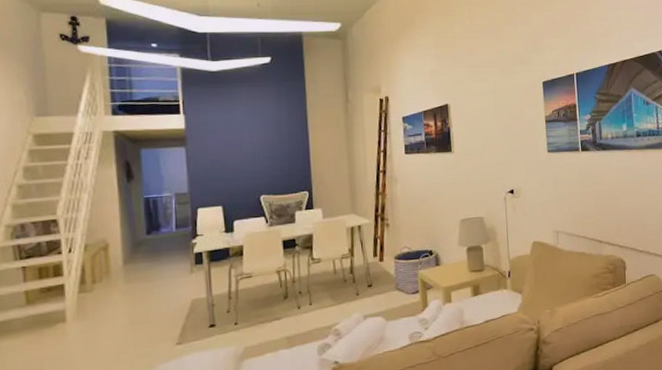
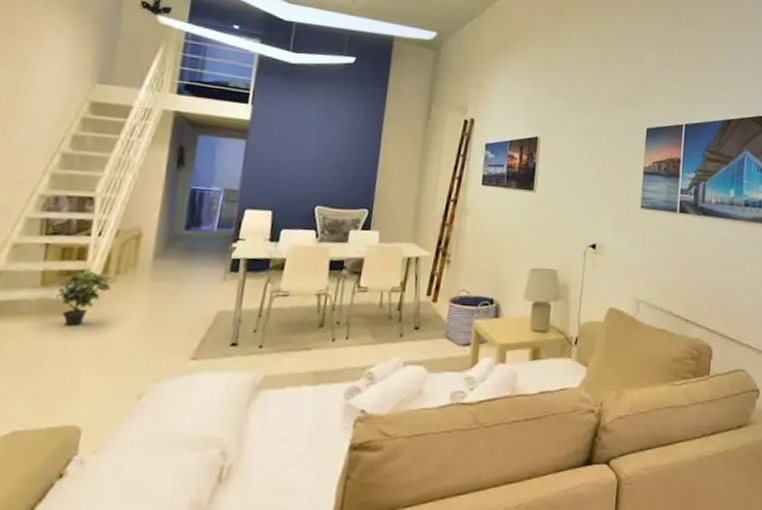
potted plant: none [43,281,91,335] -> present [56,267,113,326]

